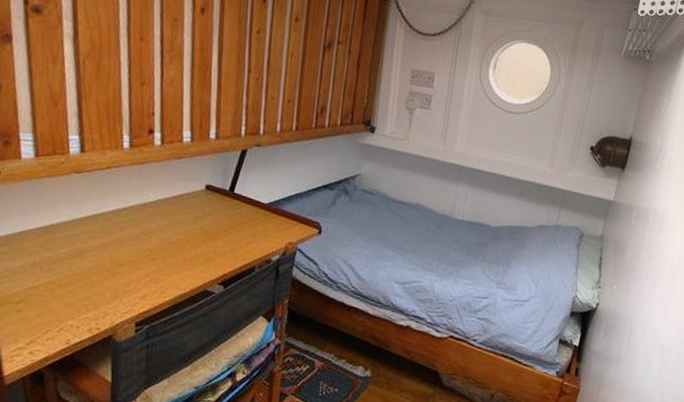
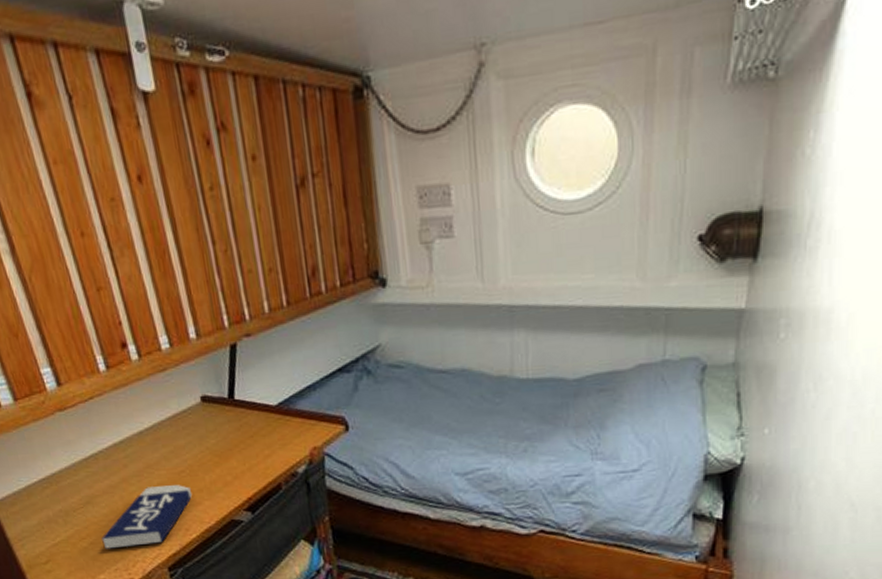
book: none [80,250,176,301] -> present [101,485,193,549]

